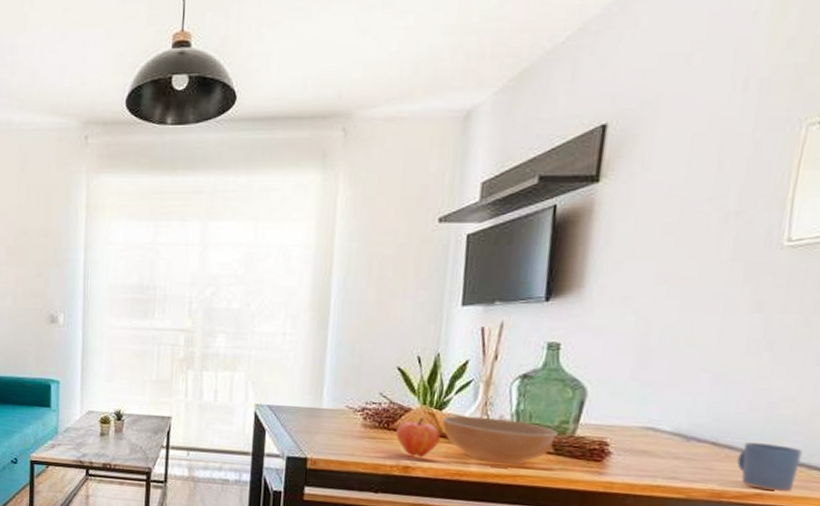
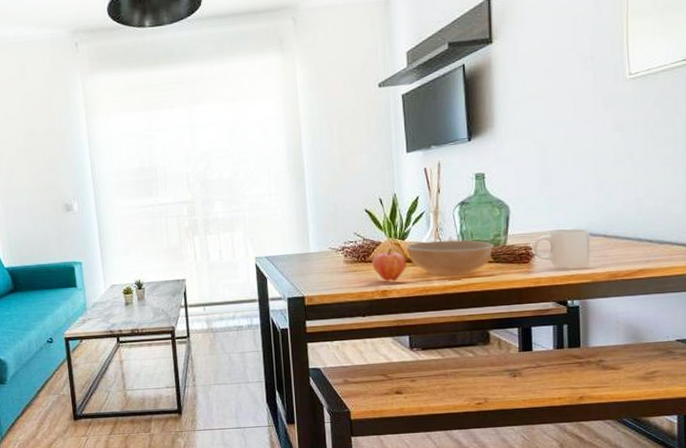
cup: none [610,426,693,480] -> present [534,228,590,270]
mug: present [737,442,802,493] -> none [623,230,665,266]

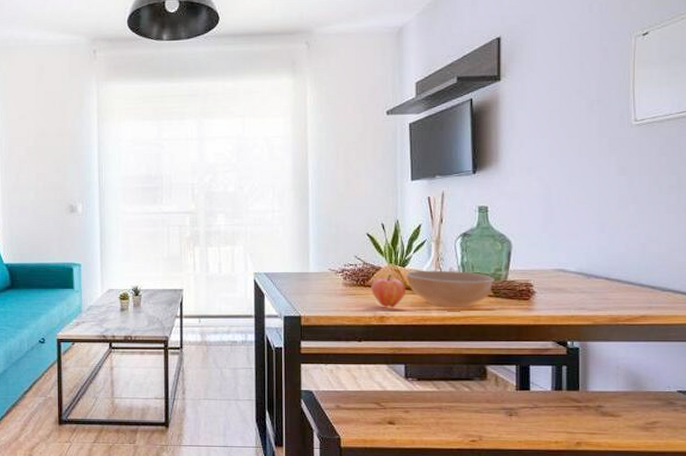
cup: present [534,228,590,270] -> none [535,269,591,310]

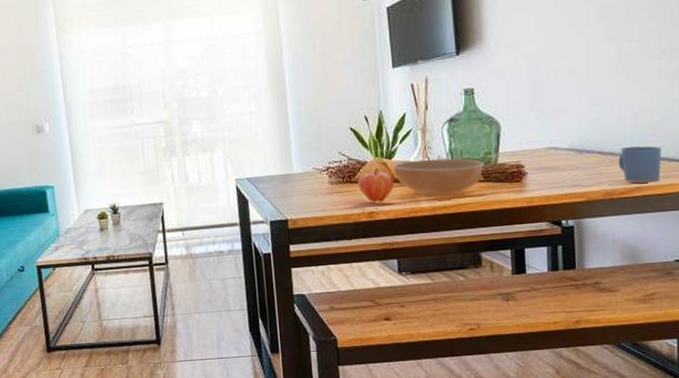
mug: none [625,276,668,313] -> present [618,146,662,184]

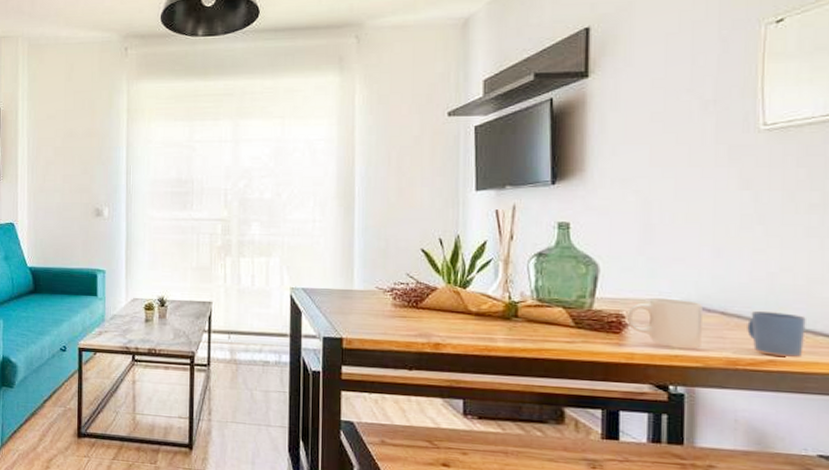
fruit: present [358,167,395,203] -> none [425,295,467,335]
bowl: present [393,158,485,197] -> none [468,293,576,340]
cup: none [526,145,585,188] -> present [627,298,702,350]

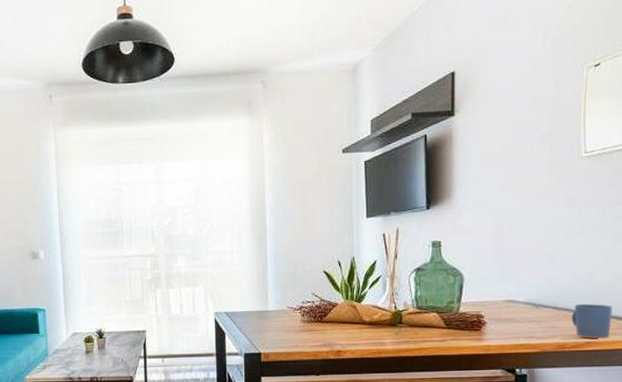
cup: present [627,298,702,350] -> none [485,299,540,339]

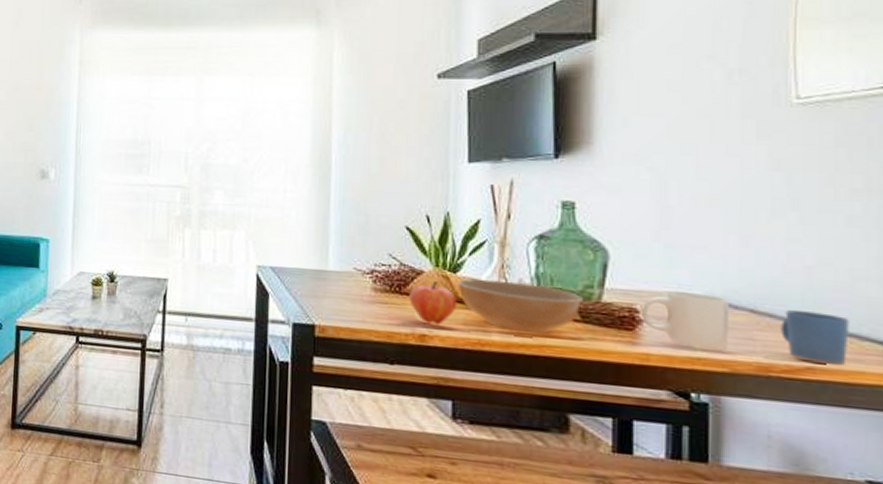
fruit: none [328,309,362,343] -> present [409,280,458,325]
bowl: none [362,304,447,341] -> present [458,278,583,334]
cup: none [485,299,540,339] -> present [642,291,729,352]

